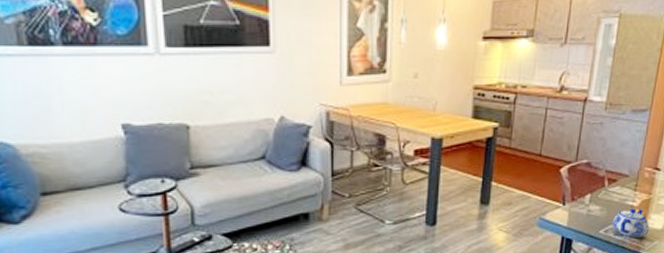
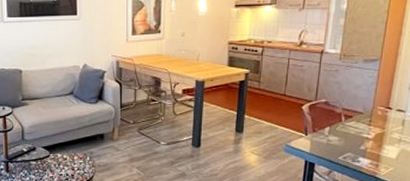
teapot: present [612,208,650,238] -> none [349,140,384,164]

